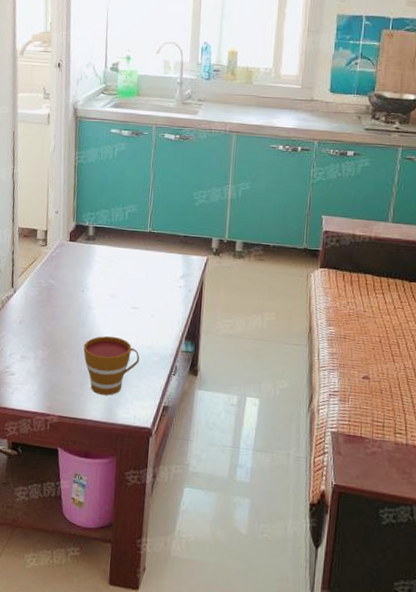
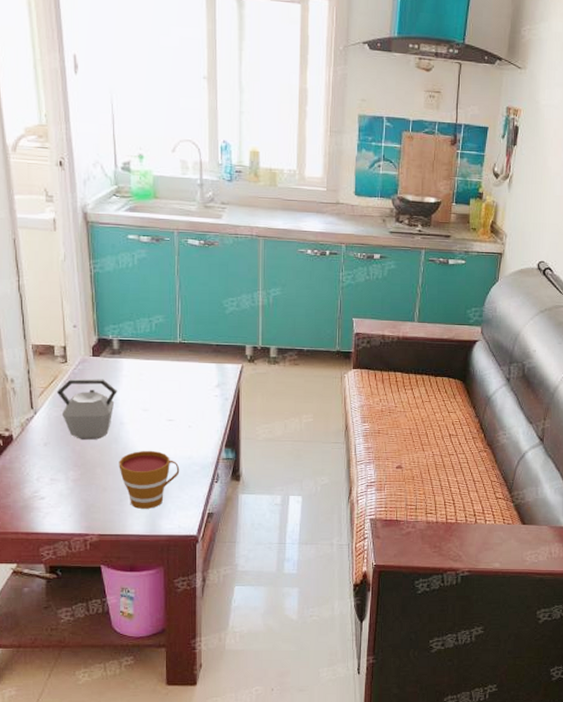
kettle: none [35,261,89,322] -> present [56,378,117,440]

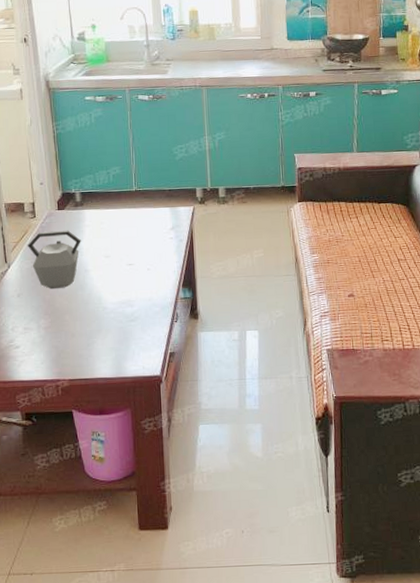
cup: present [119,450,180,509] -> none [85,294,141,352]

